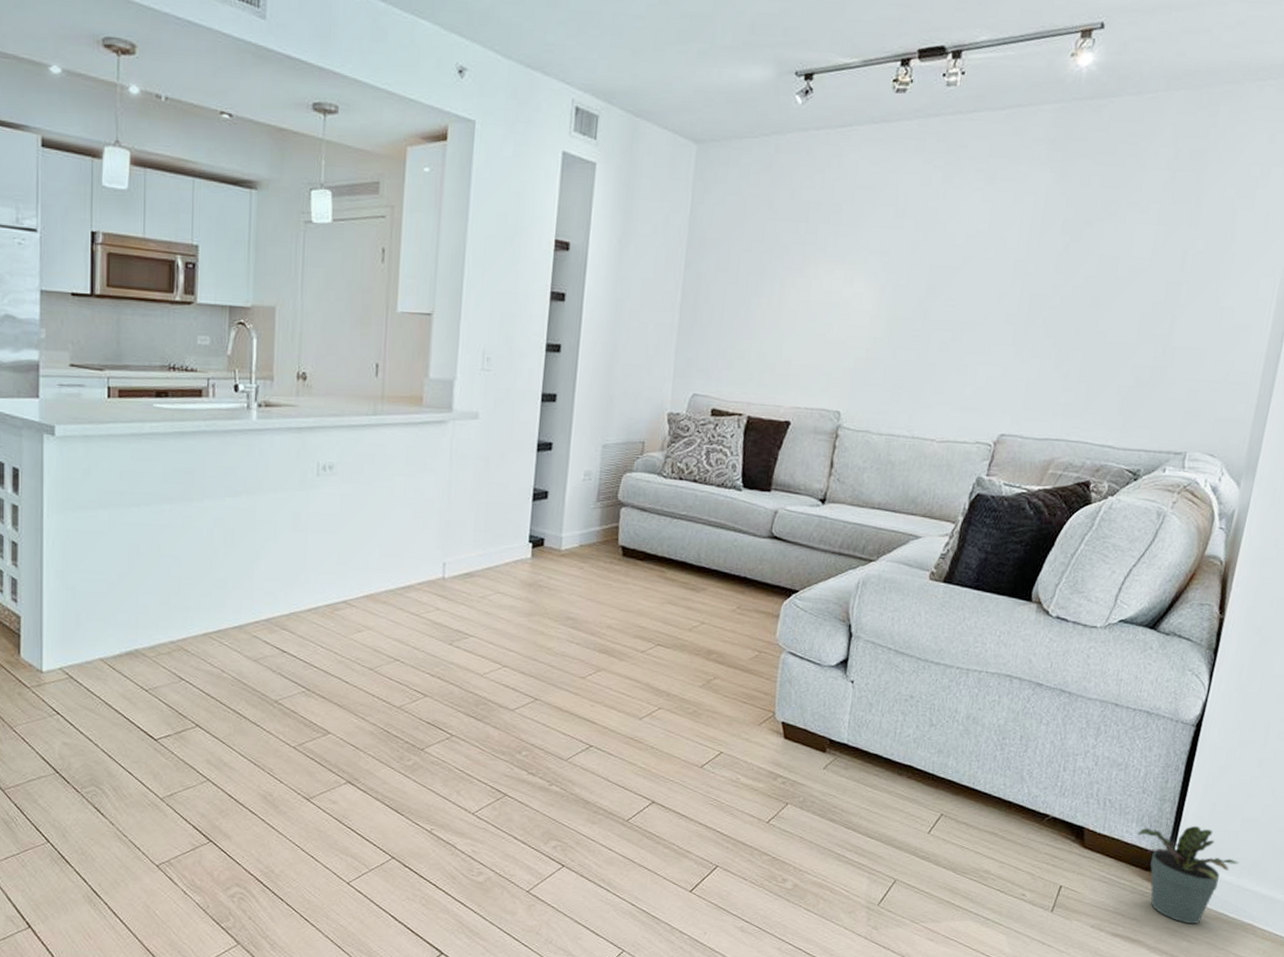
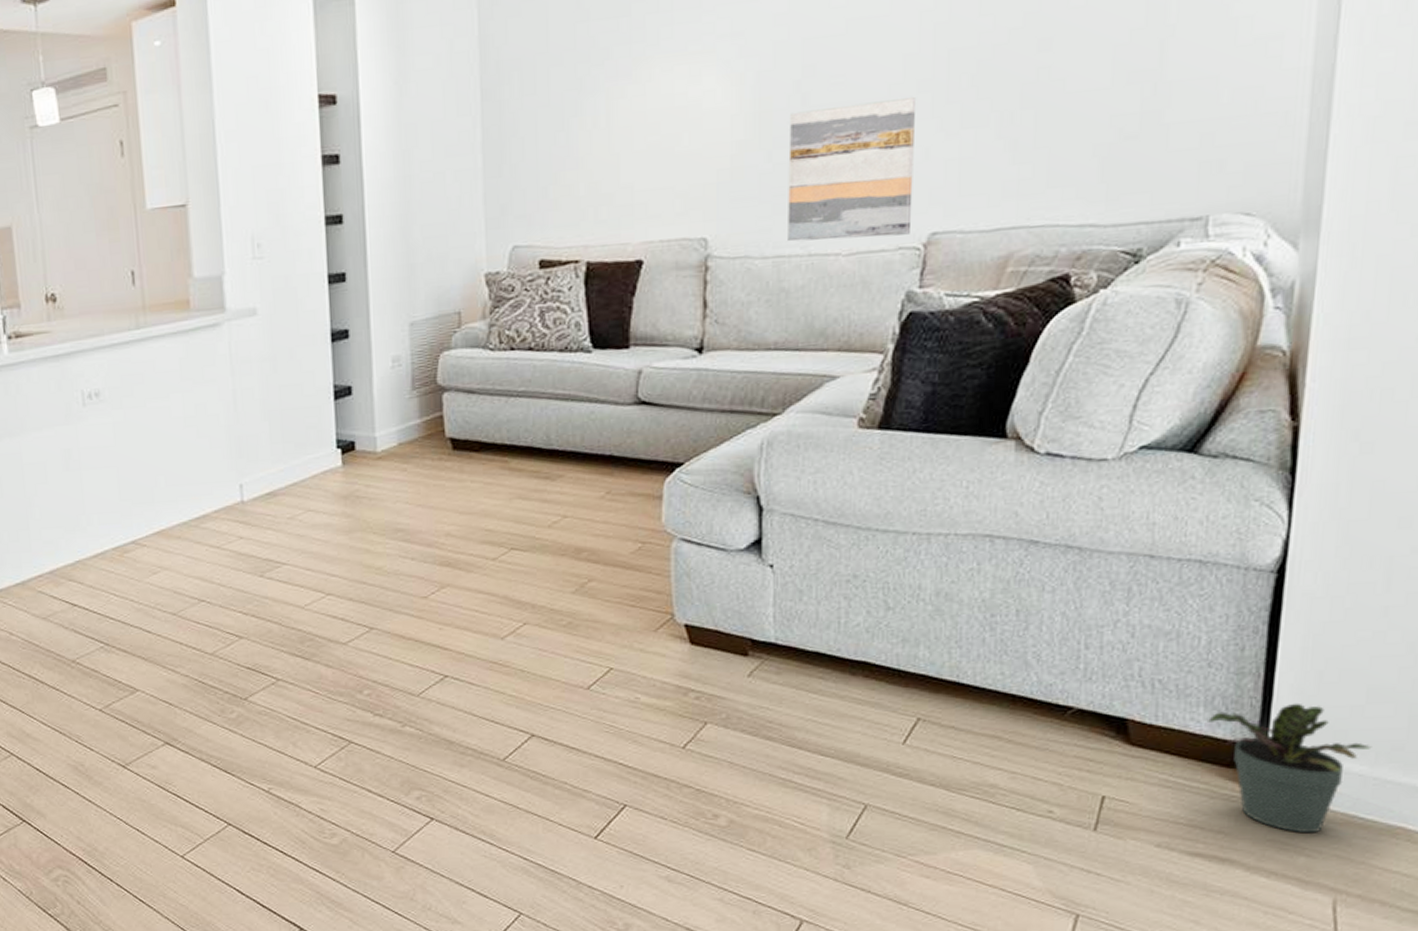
wall art: none [899,322,1004,433] -> present [788,97,917,242]

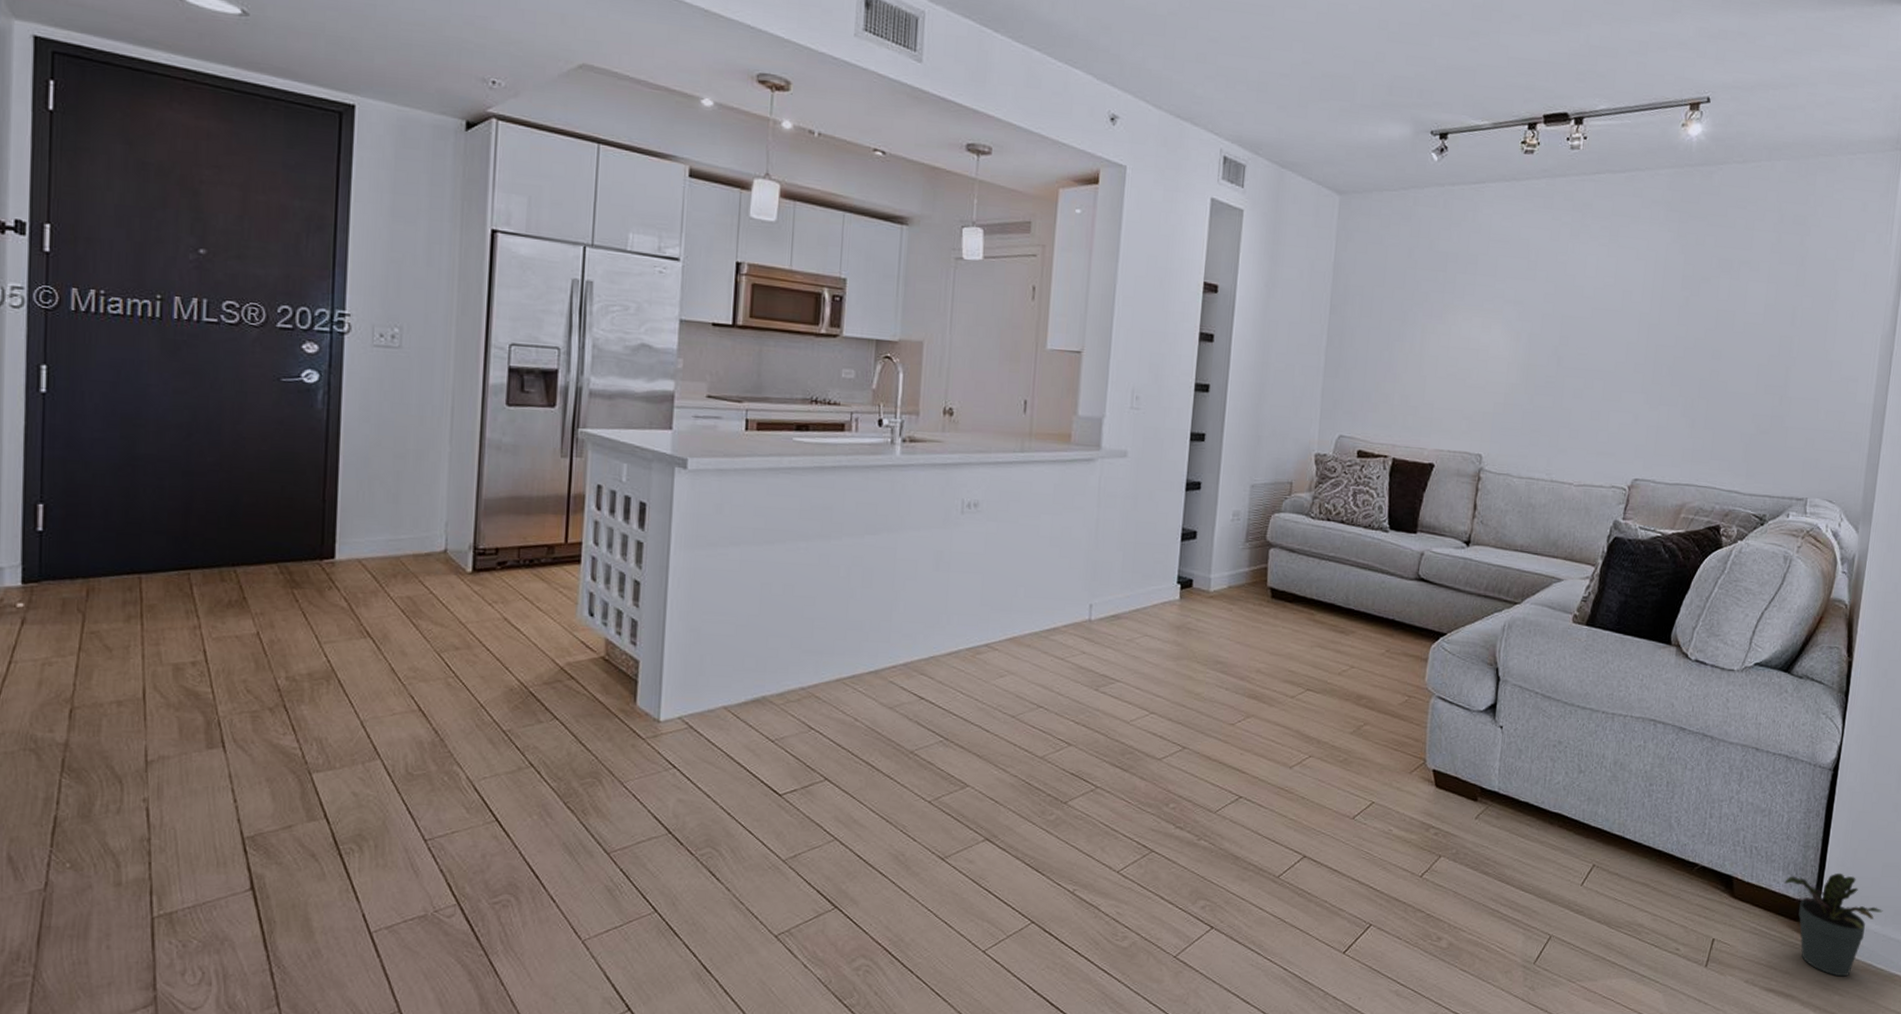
wall art: present [788,97,917,242] -> none [1538,369,1633,477]

